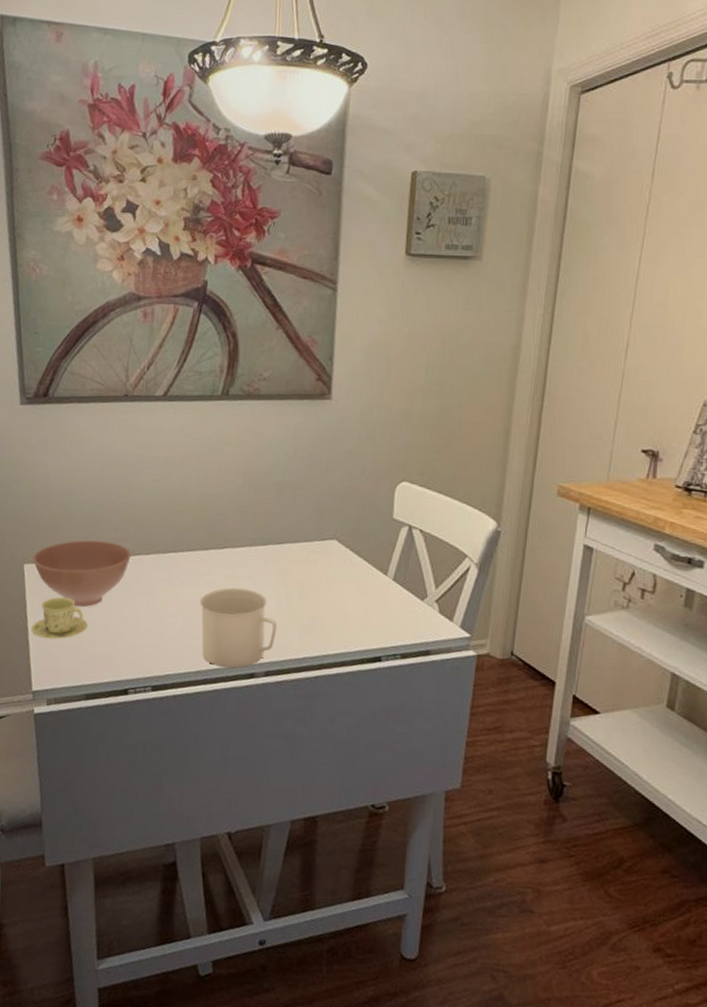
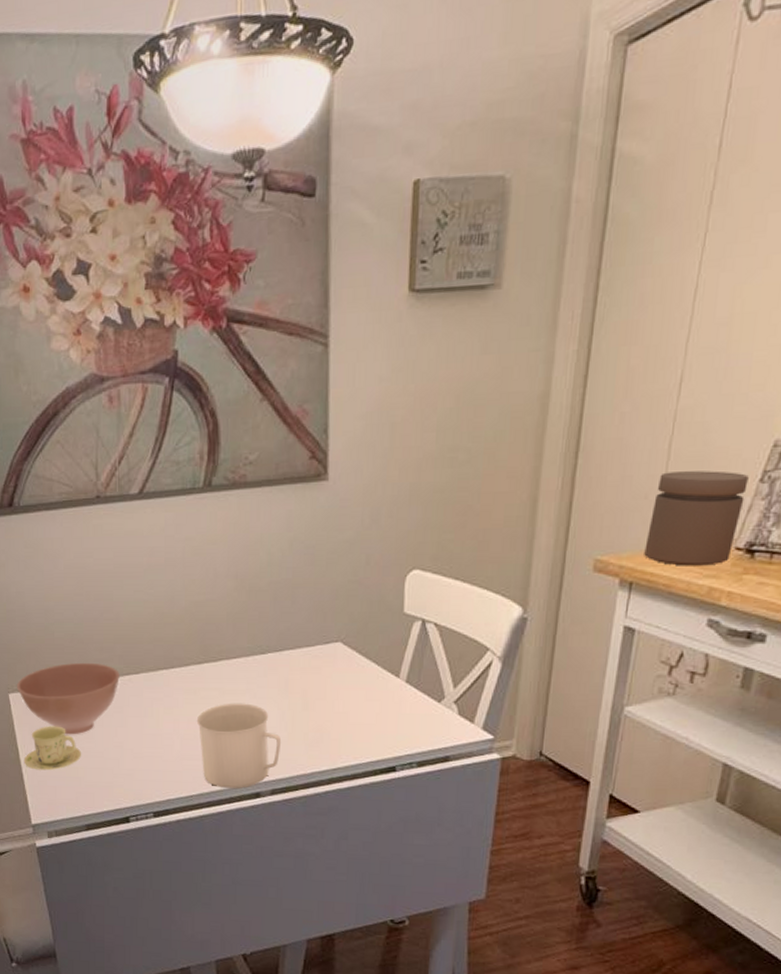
jar: none [600,418,684,499] -> present [644,470,749,566]

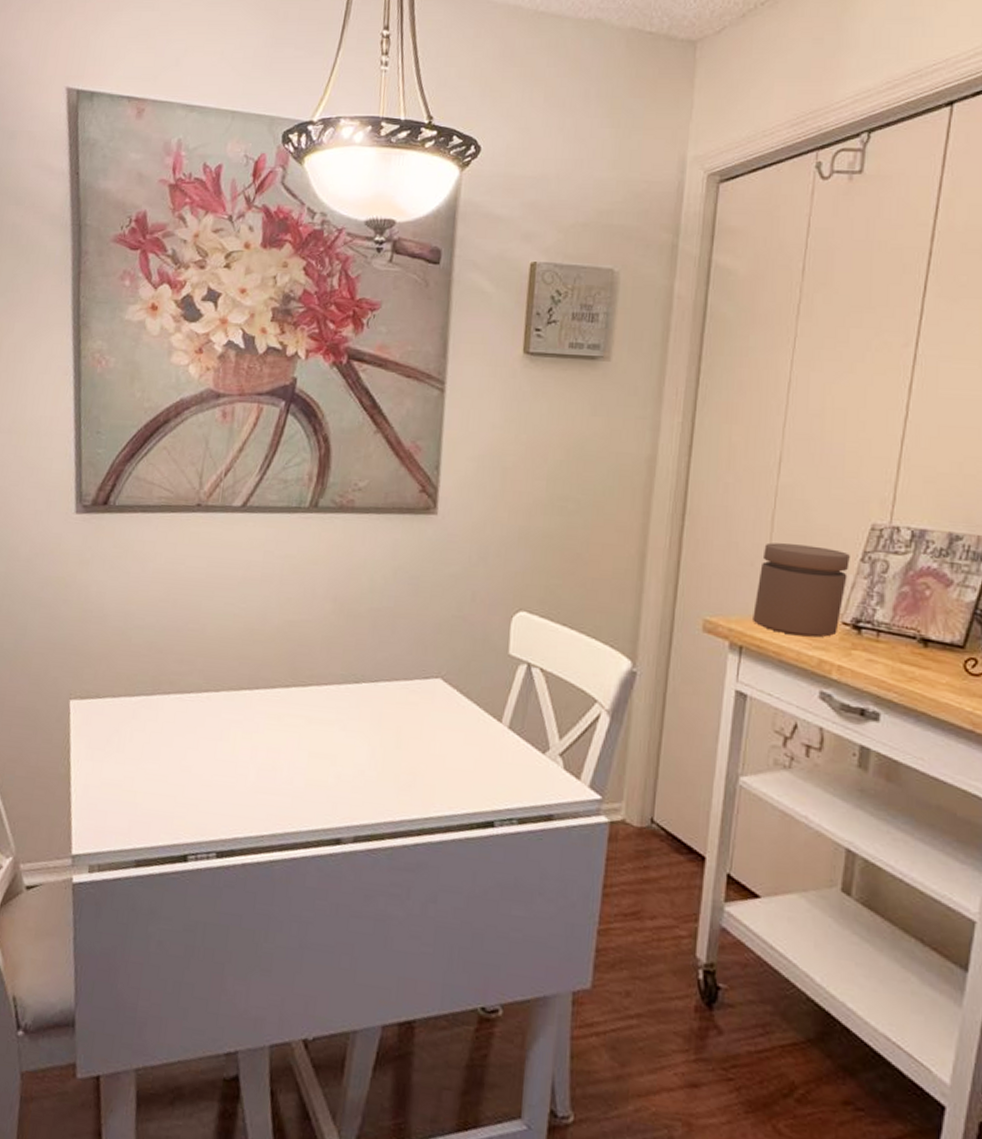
bowl: present [16,662,120,735] -> none [79,672,198,754]
cup and saucer: present [23,726,82,771] -> none [74,740,143,792]
mug: present [196,703,282,789] -> none [277,733,370,833]

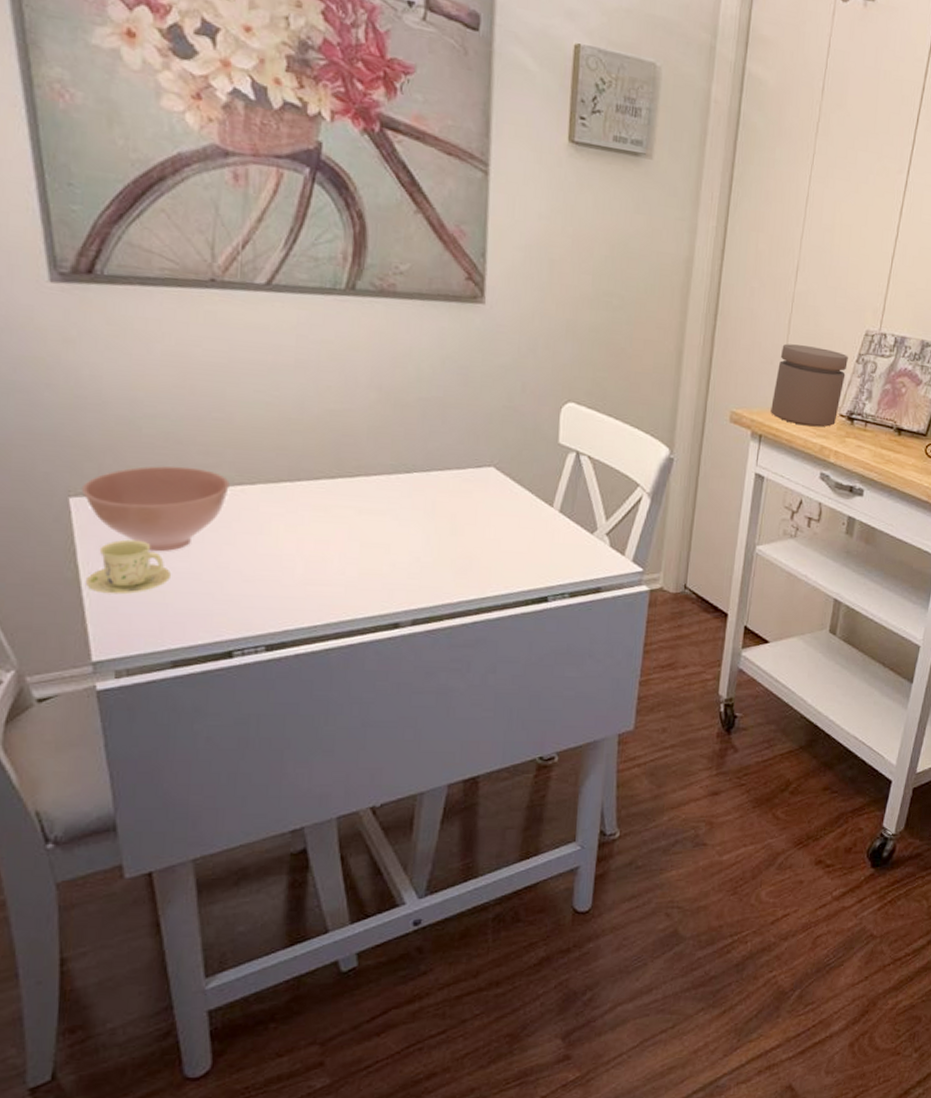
cup and saucer: none [74,740,143,792] -> present [85,539,172,595]
bowl: none [79,672,198,754] -> present [81,466,230,552]

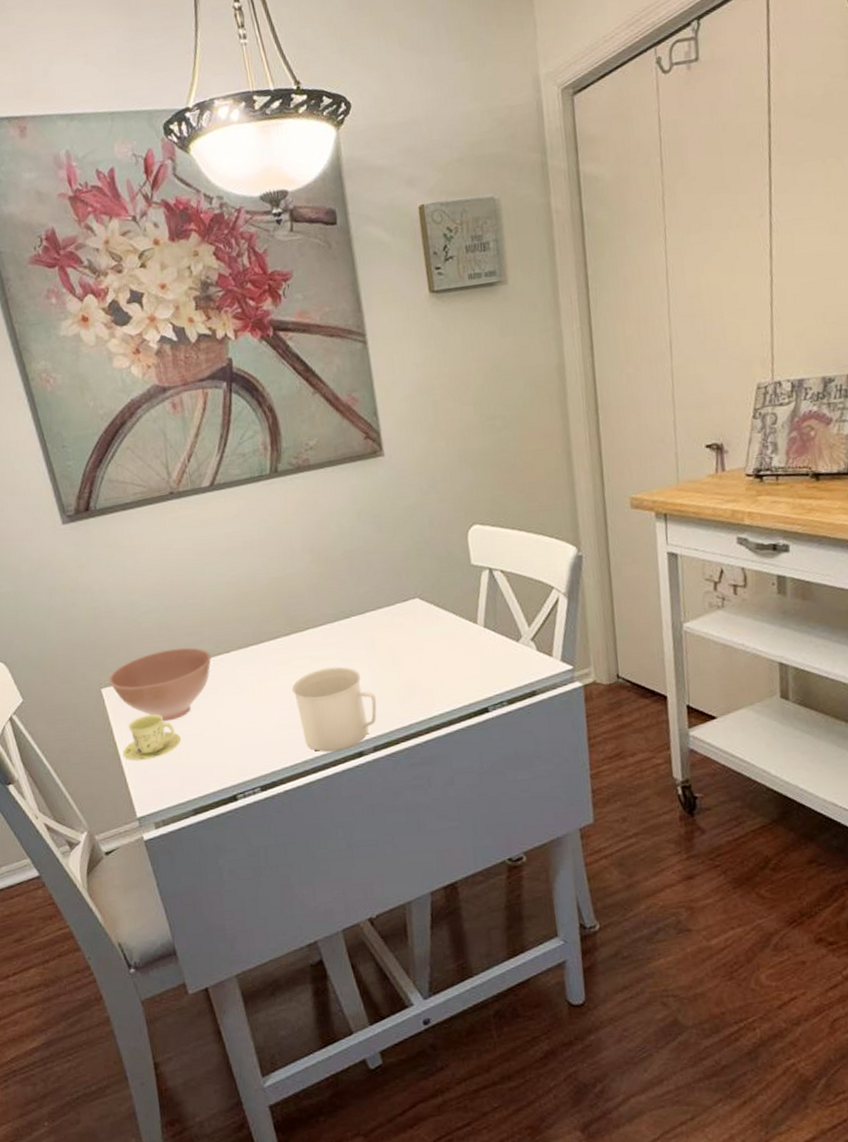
mug: none [325,523,426,619] -> present [291,666,377,753]
jar: present [771,343,848,428] -> none [670,412,744,495]

